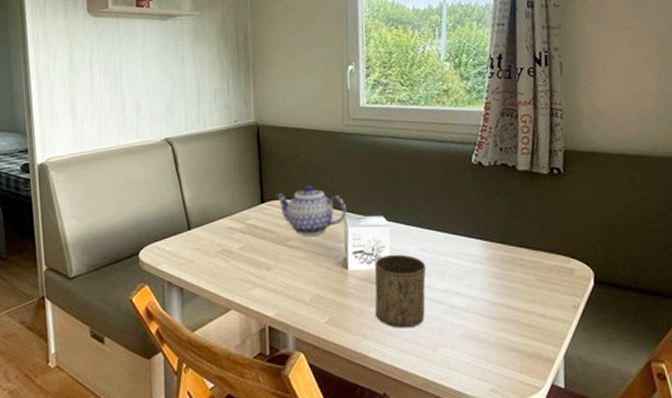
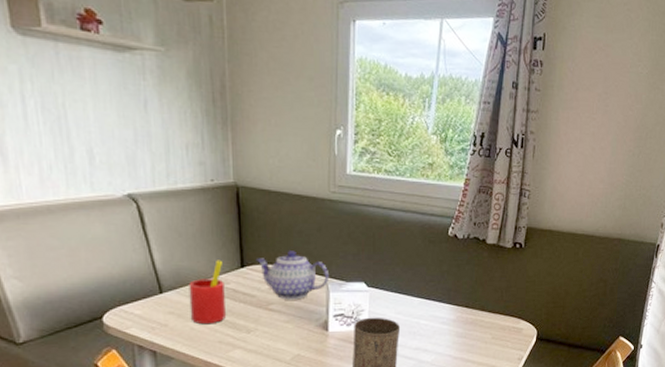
straw: none [214,196,247,261] -> present [189,260,226,325]

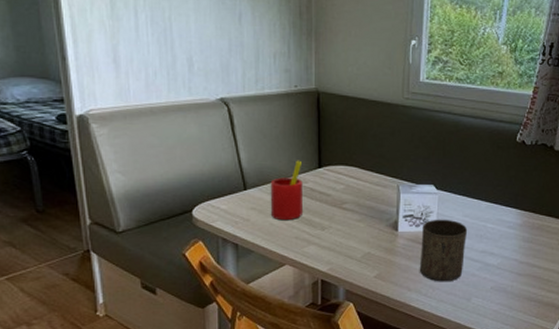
teapot: present [255,251,328,300] -> none [332,153,400,200]

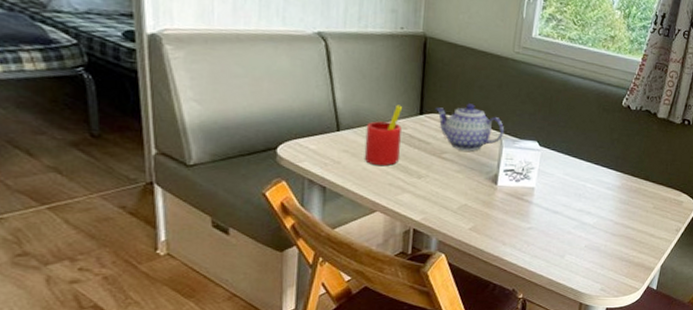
teapot: none [332,153,400,200] -> present [434,103,504,151]
cup: present [420,219,468,282] -> none [516,175,568,238]

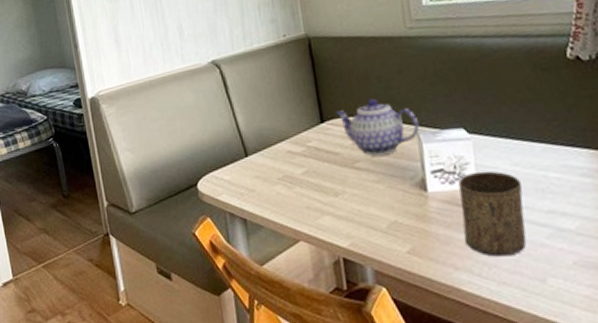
straw: present [364,104,403,166] -> none [271,116,311,189]
cup: none [516,175,568,238] -> present [458,170,527,257]

